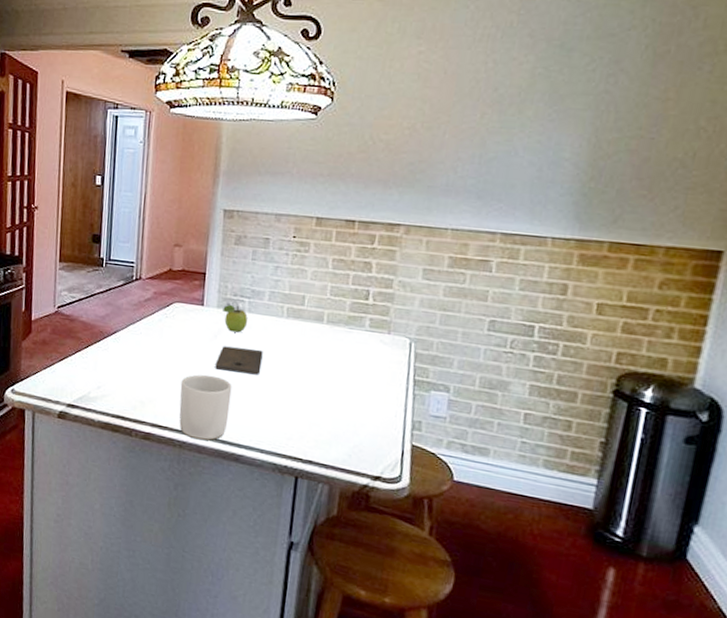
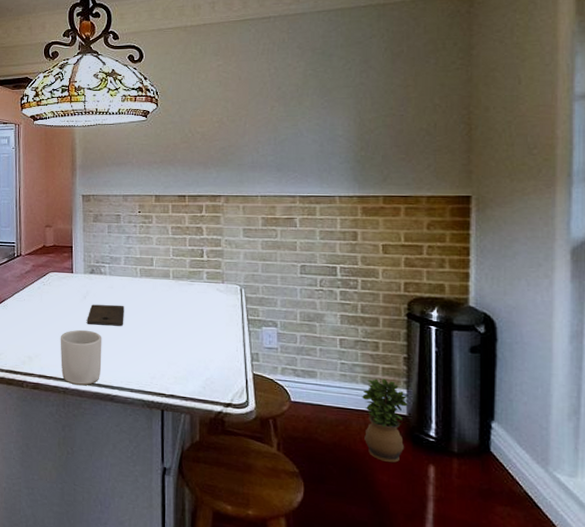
fruit: present [223,305,248,333] -> none [89,271,109,293]
potted plant: none [536,463,598,561] -> present [362,378,408,463]

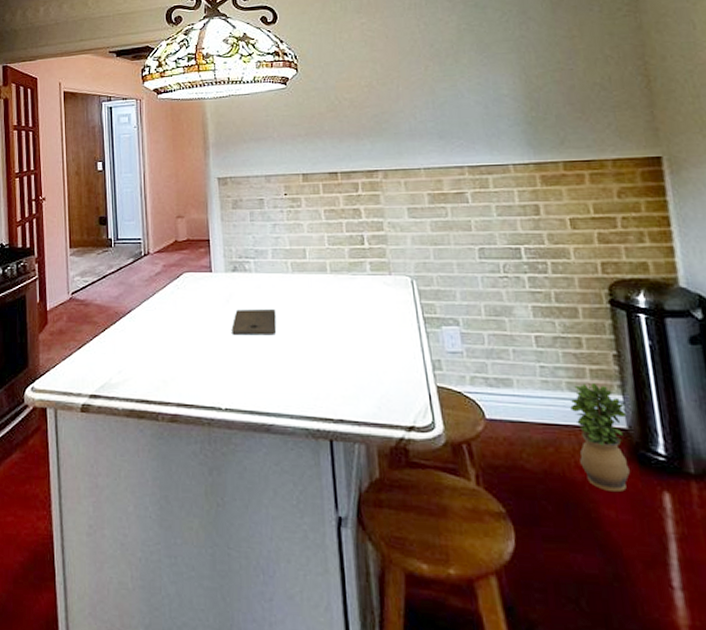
mug: present [60,329,102,386] -> none [200,342,253,414]

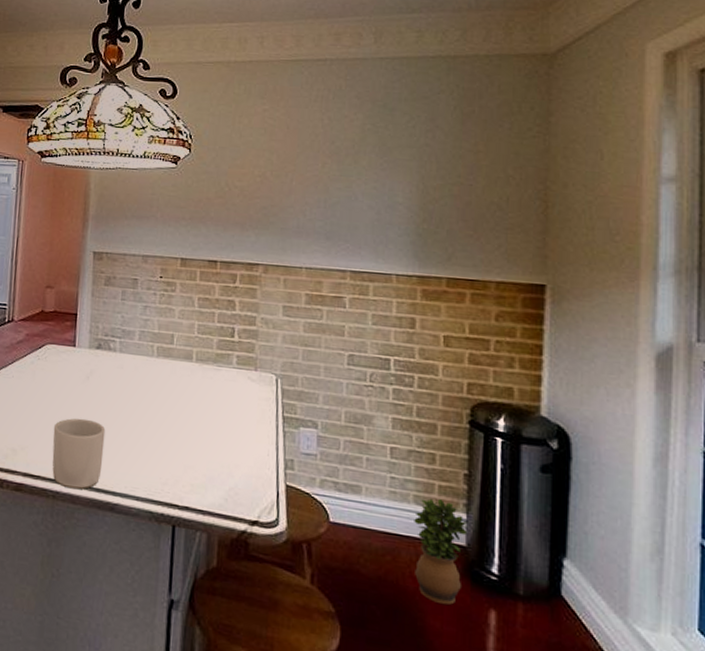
mug: none [200,342,253,414] -> present [52,418,106,490]
cutting board: present [232,308,277,335] -> none [88,387,135,416]

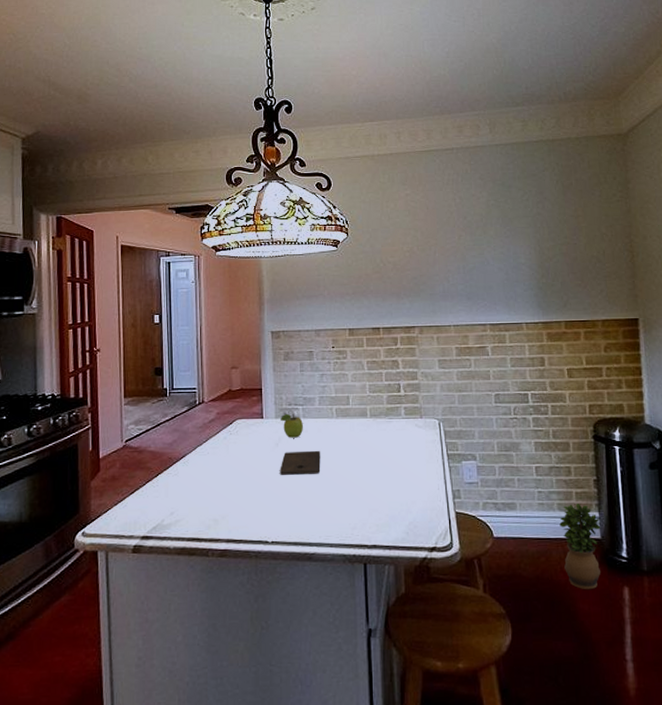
mug: present [52,418,106,490] -> none [250,481,298,547]
cutting board: none [88,387,135,416] -> present [280,450,321,475]
fruit: none [94,345,119,374] -> present [281,414,303,438]

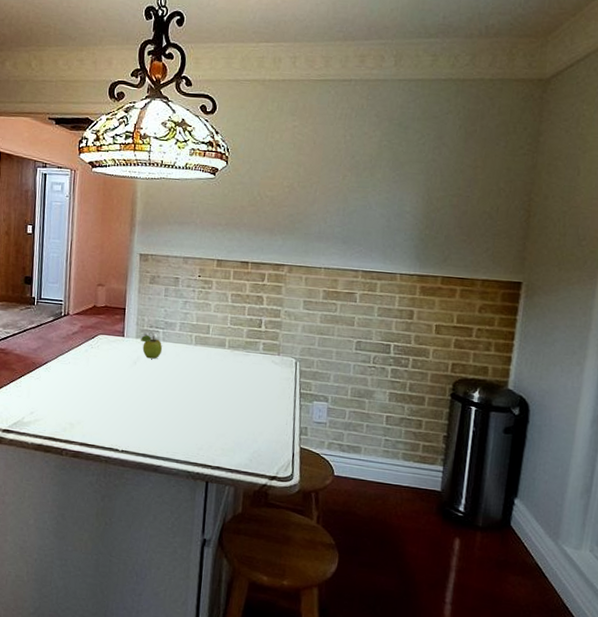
cutting board: present [280,450,321,475] -> none [135,371,176,394]
potted plant: present [559,503,602,590] -> none [399,455,444,536]

